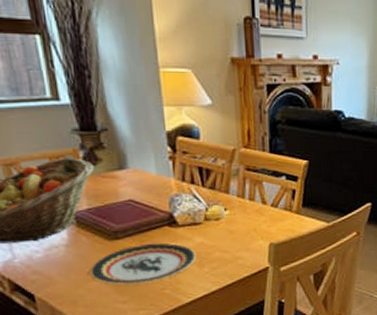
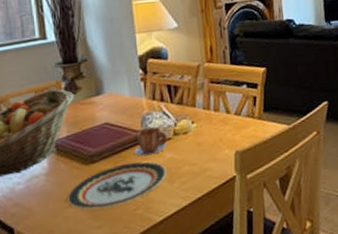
mug: none [160,209,198,238] -> present [133,126,168,157]

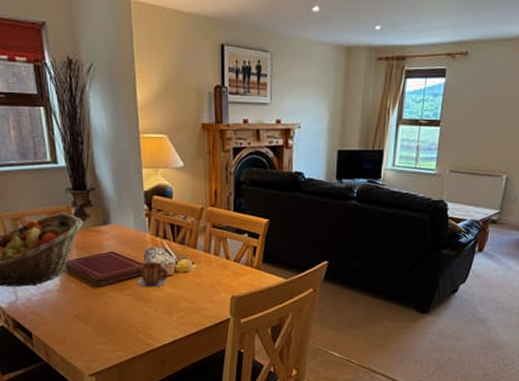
plate: present [66,161,167,211] -> none [76,293,166,328]

